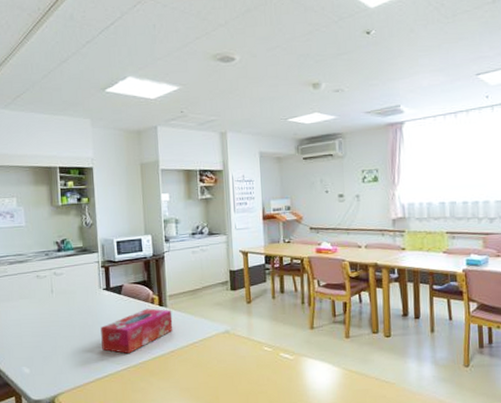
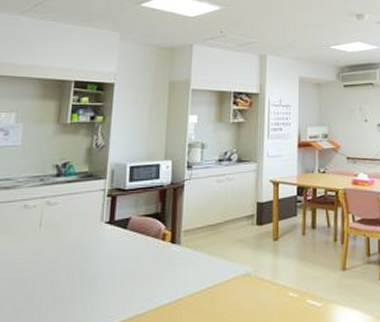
tissue box: present [100,308,173,353] -> none [93,246,186,303]

